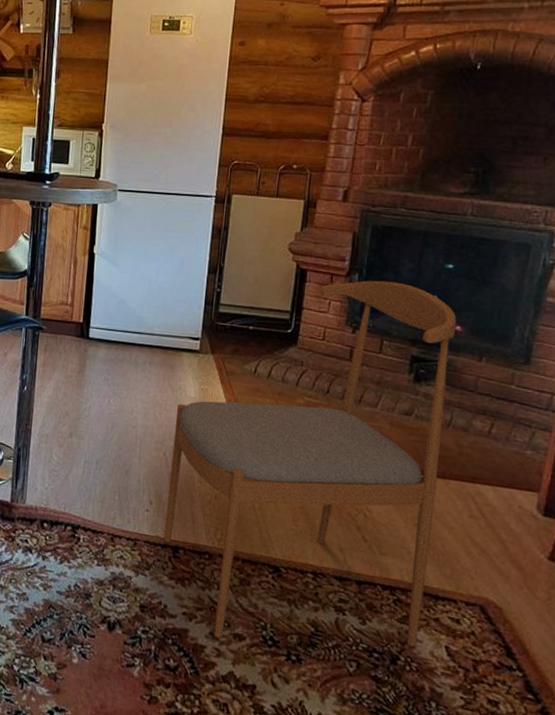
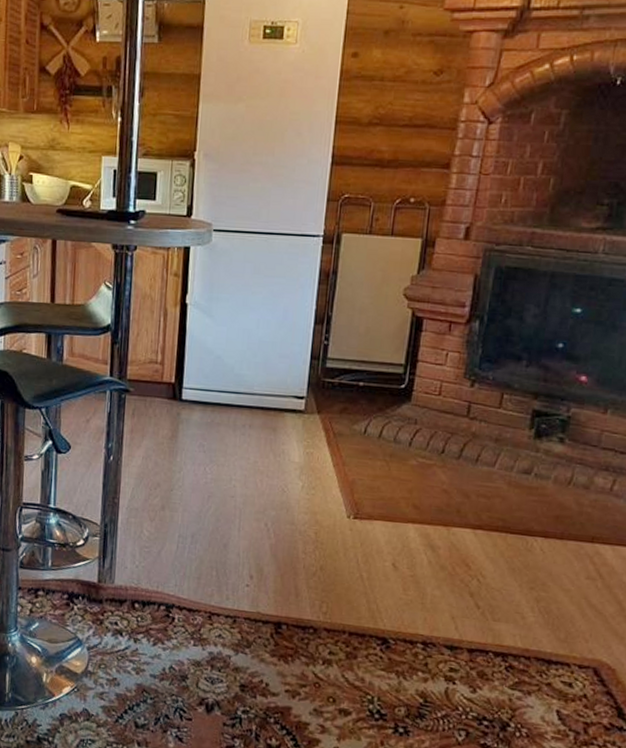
dining chair: present [163,280,457,648] -> none [265,328,583,715]

